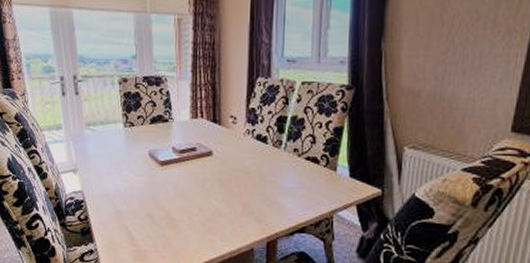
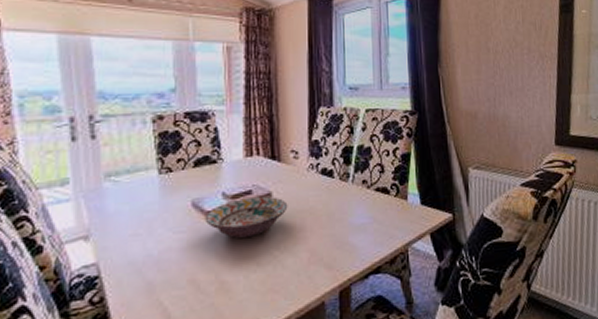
decorative bowl: none [158,153,226,186] -> present [205,196,288,238]

